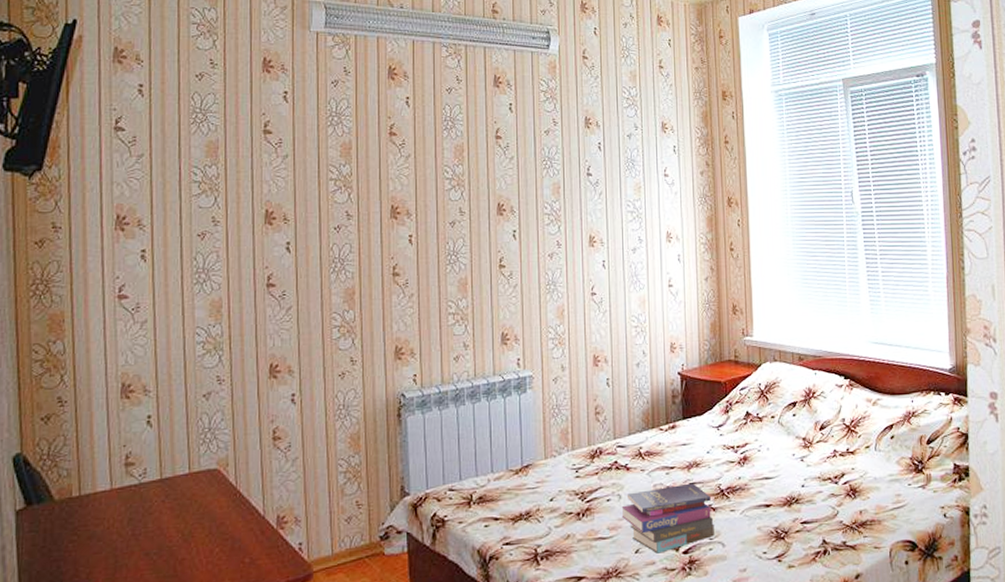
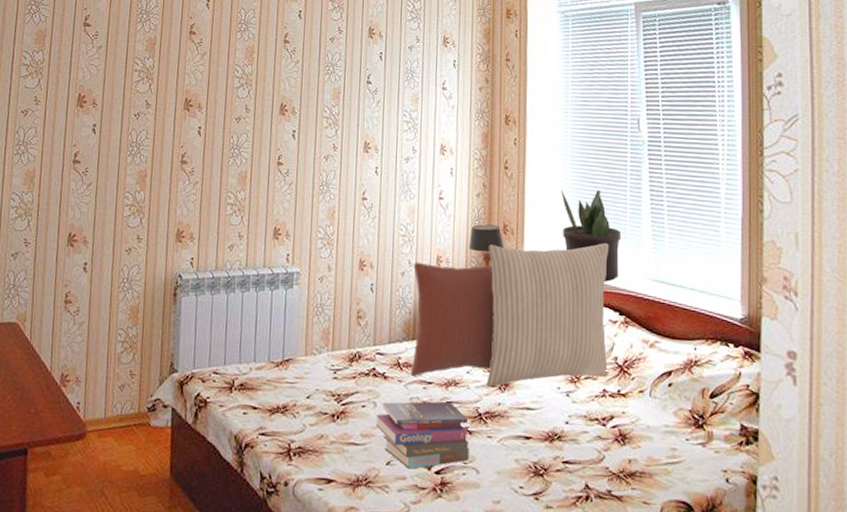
pillow: none [648,346,732,464] -> present [410,262,495,376]
table lamp: none [700,307,735,349] -> present [468,224,504,267]
pillow: none [719,312,839,463] -> present [486,242,609,387]
planter: none [785,262,843,349] -> present [561,189,622,282]

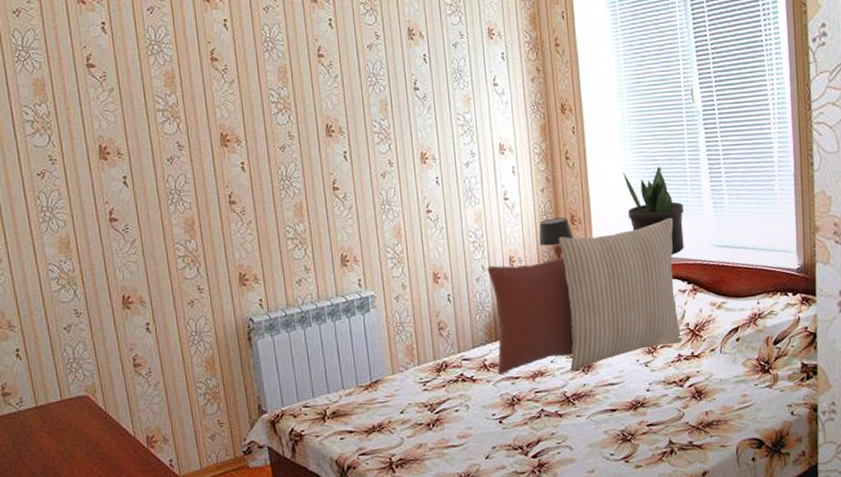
books: present [375,401,469,469] -> none [469,391,562,459]

